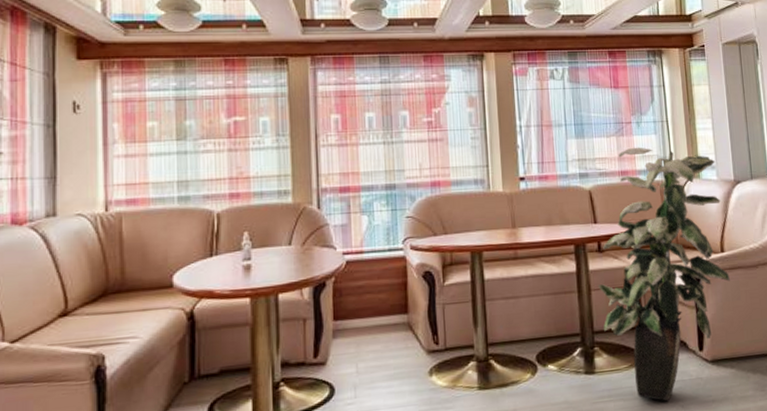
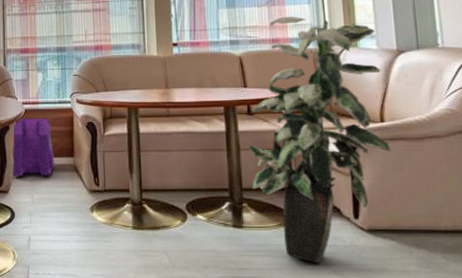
backpack: none [330,269,385,344] -> present [11,118,55,177]

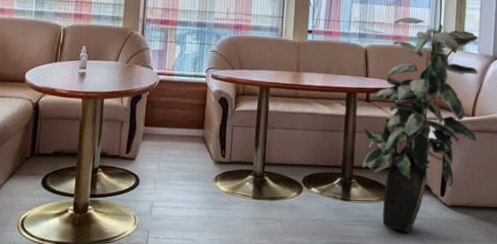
backpack: present [11,118,55,177] -> none [140,88,185,145]

